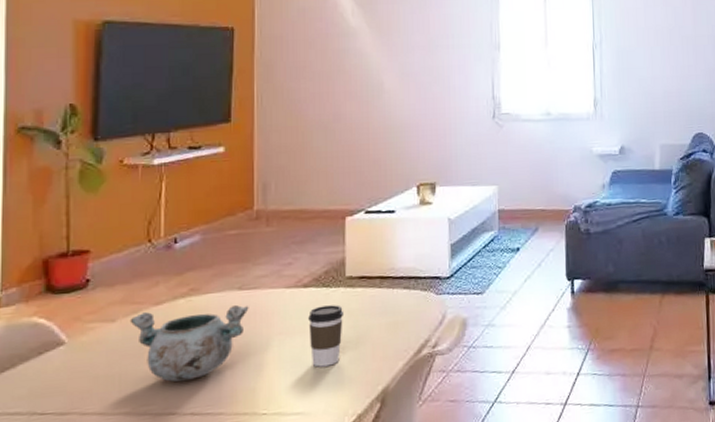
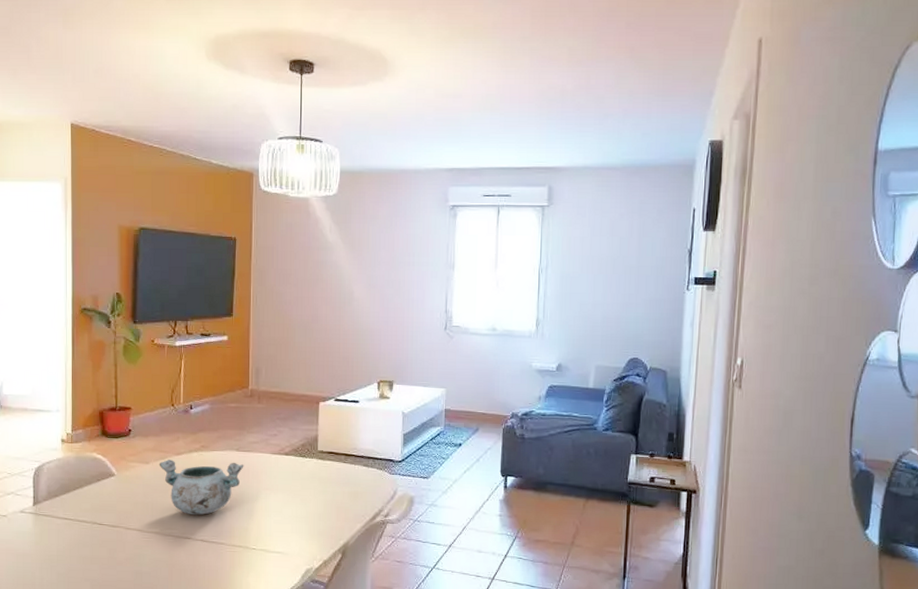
coffee cup: present [308,305,345,367] -> none [288,472,316,520]

